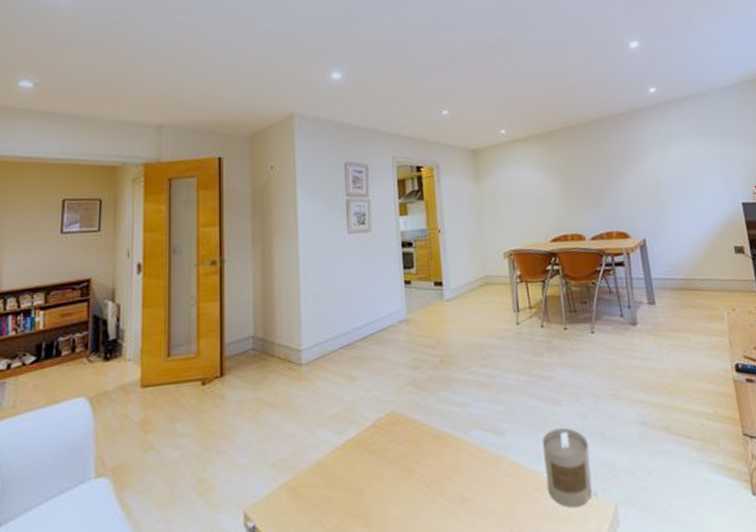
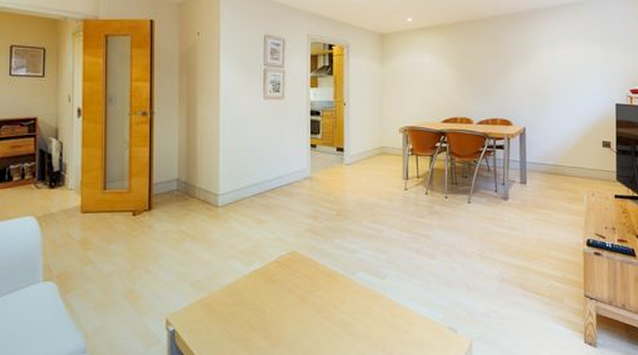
candle: present [542,427,593,508] -> none [417,276,455,340]

